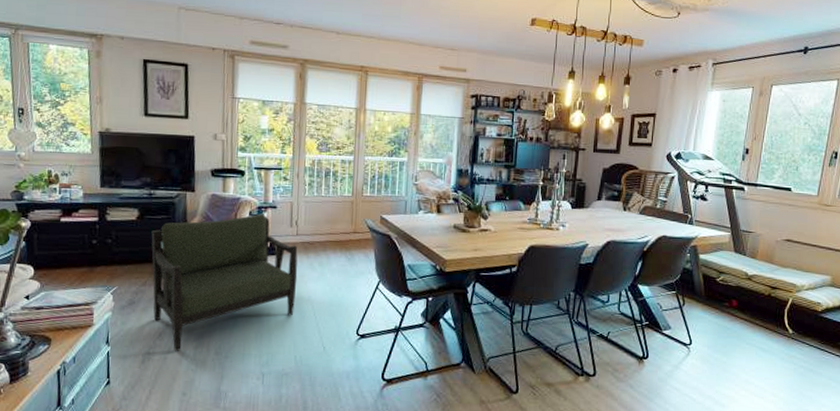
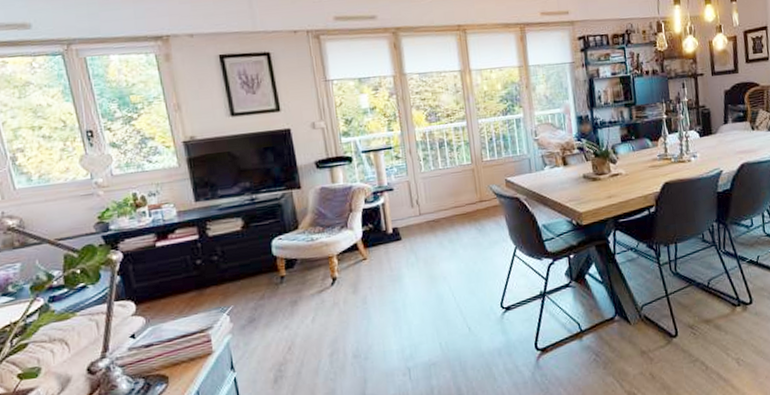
armchair: present [151,213,298,352] -> none [260,198,431,364]

